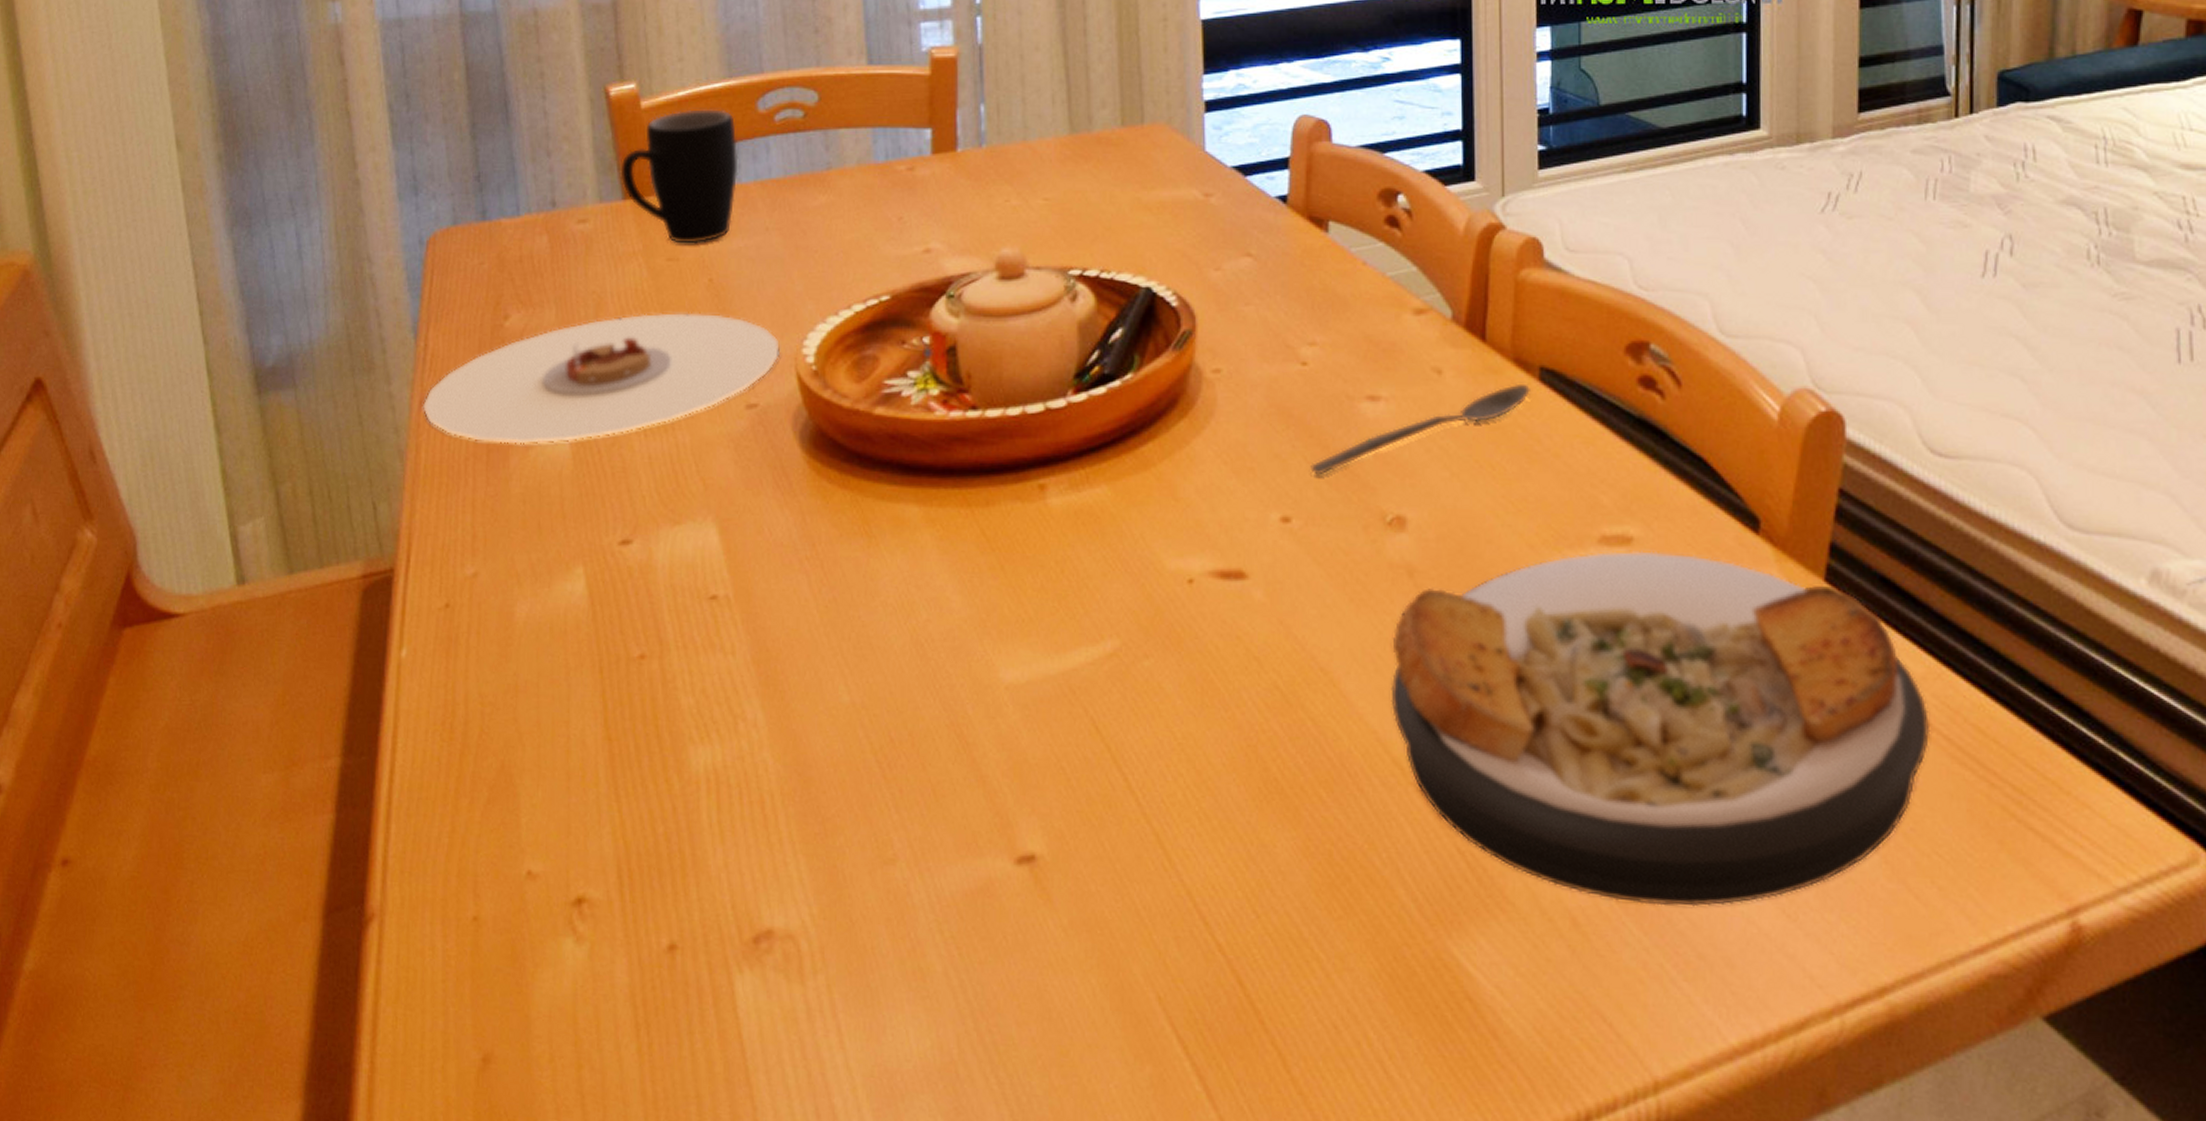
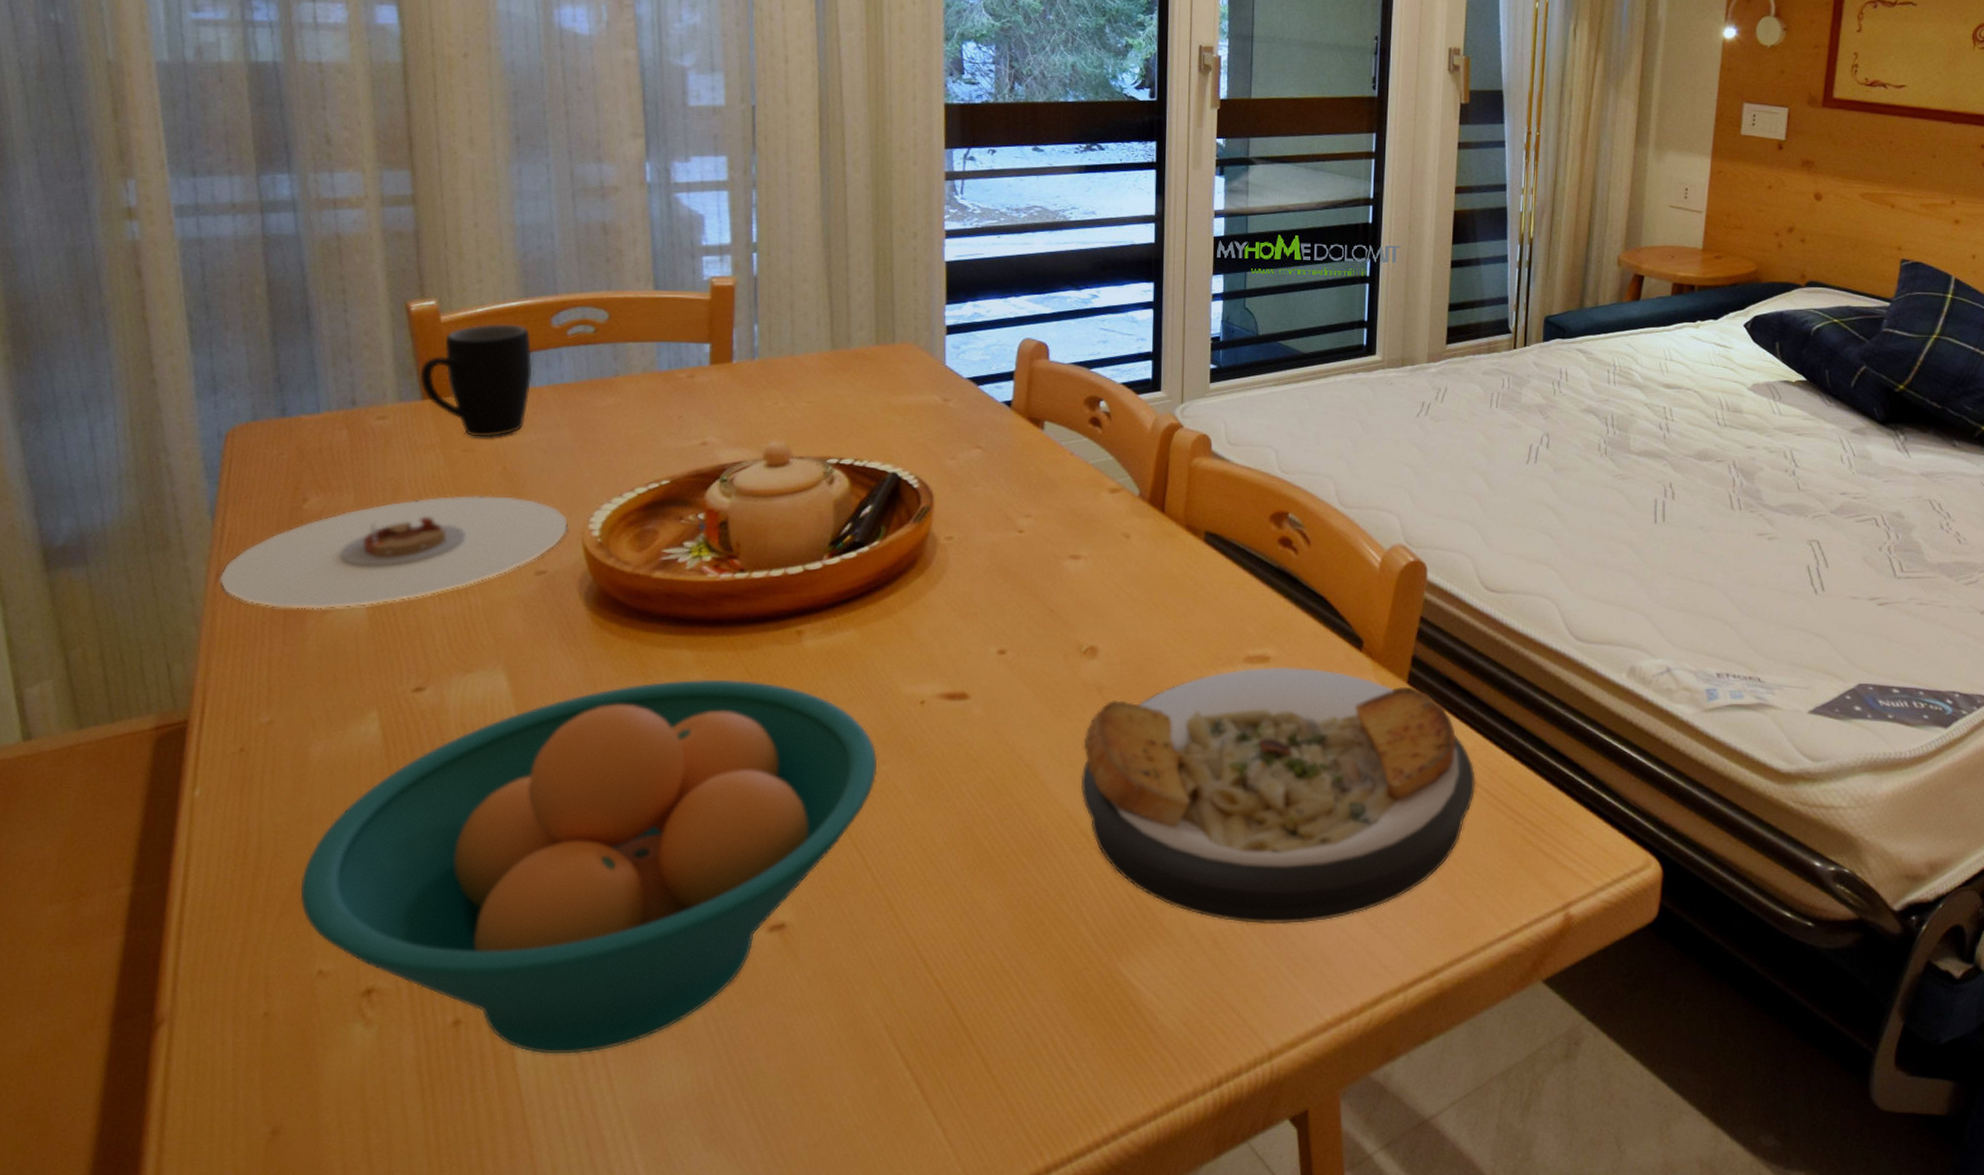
fruit bowl: none [507,541,1139,999] -> present [300,679,878,1054]
spoon: present [1310,383,1530,476] -> none [1023,544,1197,617]

